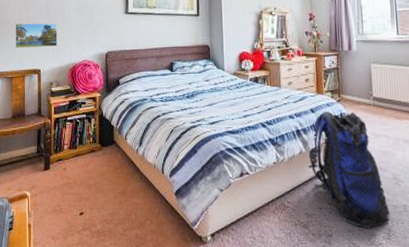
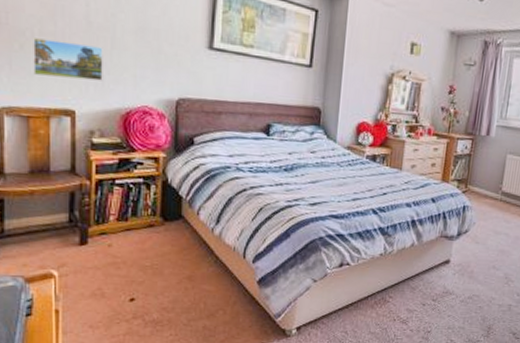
backpack: present [308,111,390,228] -> none [417,202,494,326]

